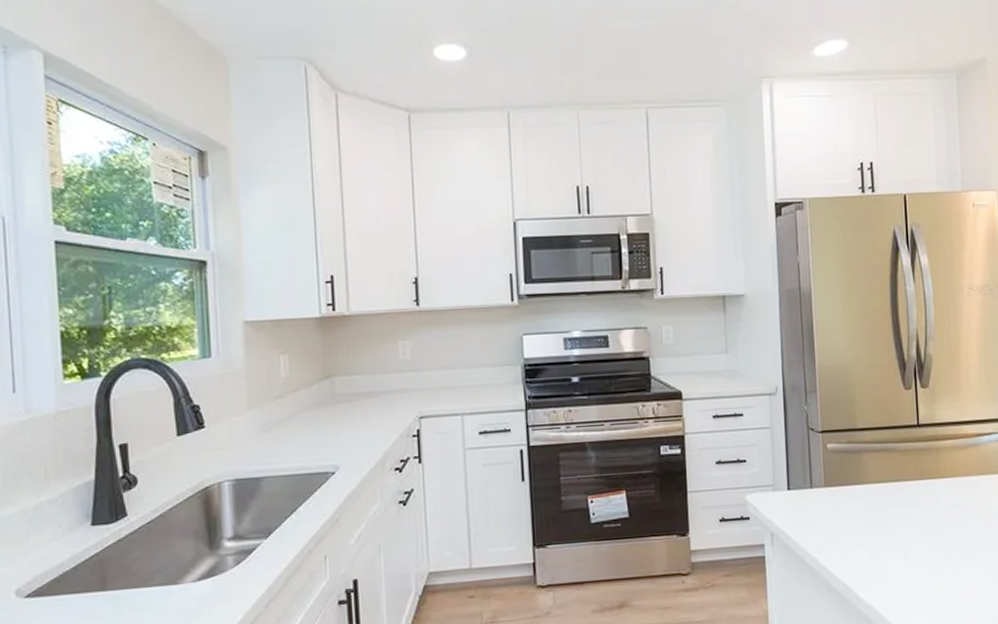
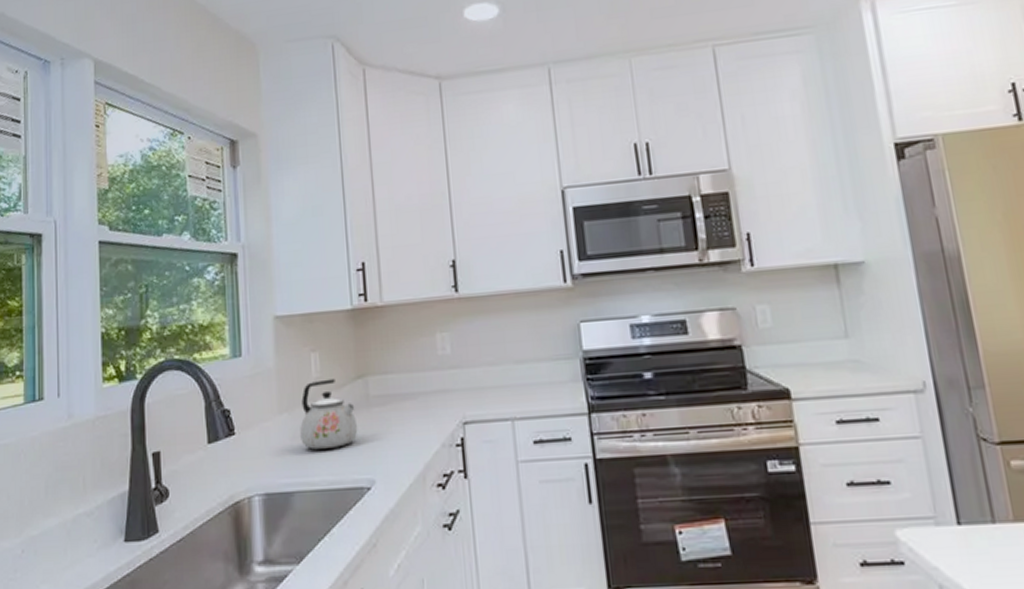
kettle: none [269,378,324,441] -> present [300,378,358,450]

